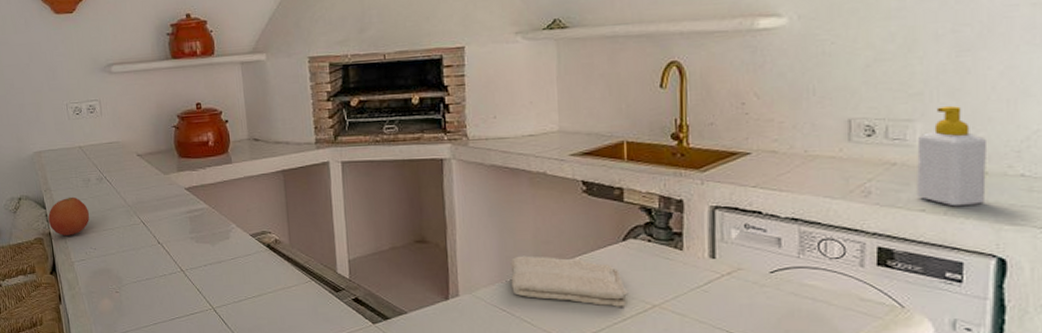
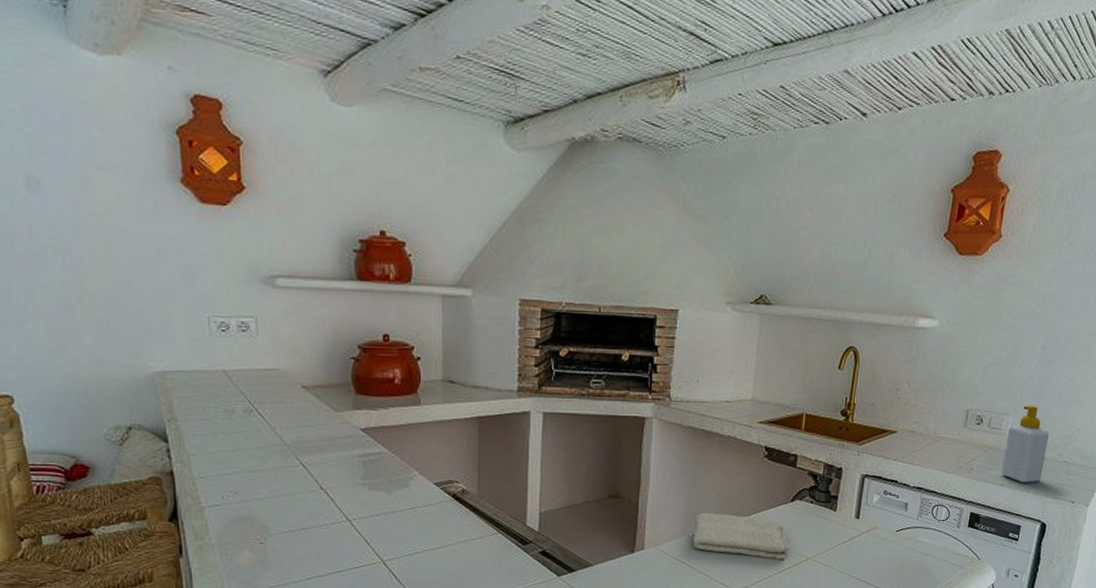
fruit: present [48,196,90,236] -> none [170,429,231,476]

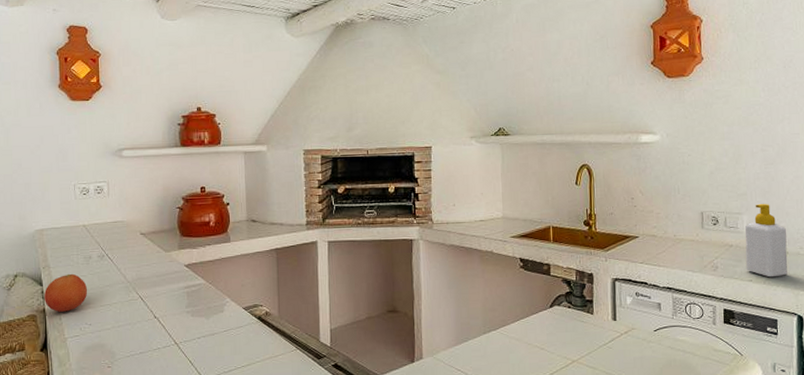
fruit: none [170,429,231,476] -> present [43,273,88,312]
washcloth: present [693,512,789,559] -> none [464,322,554,363]

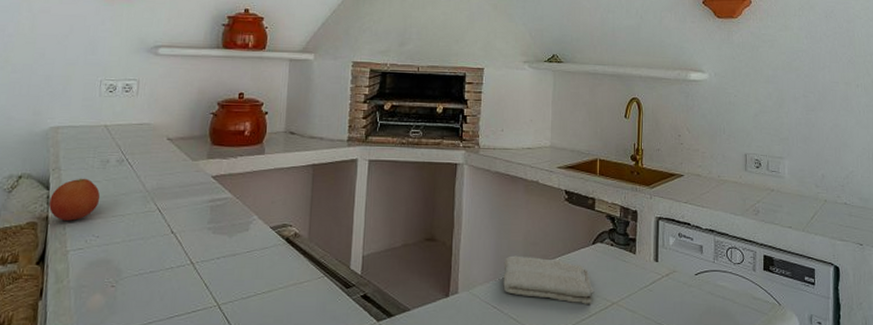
washcloth: none [464,322,554,363] -> present [503,255,594,304]
soap bottle: present [745,203,788,278] -> none [786,149,826,225]

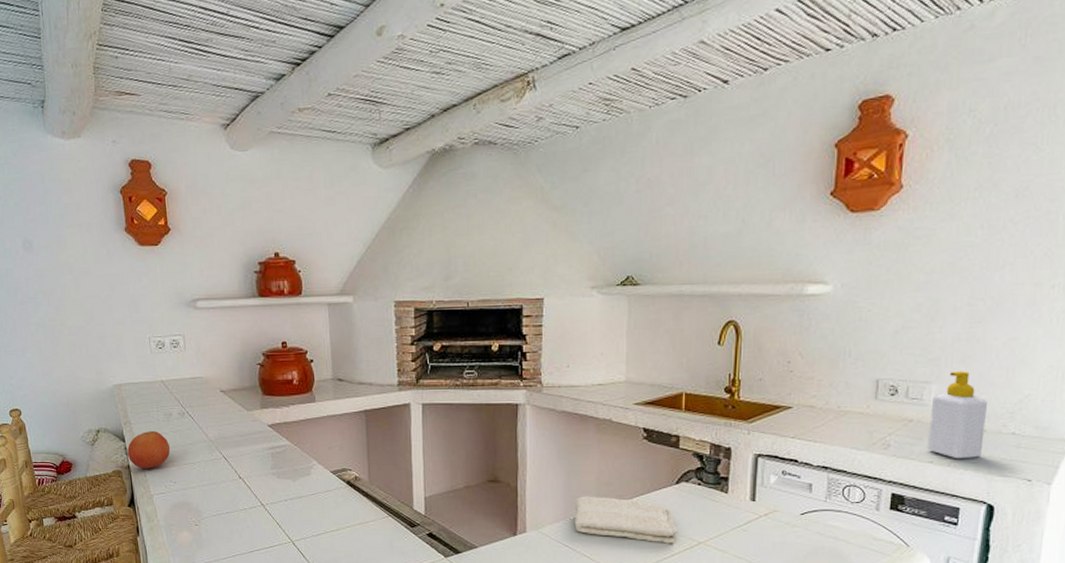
soap bottle: none [786,149,826,225] -> present [928,370,987,459]

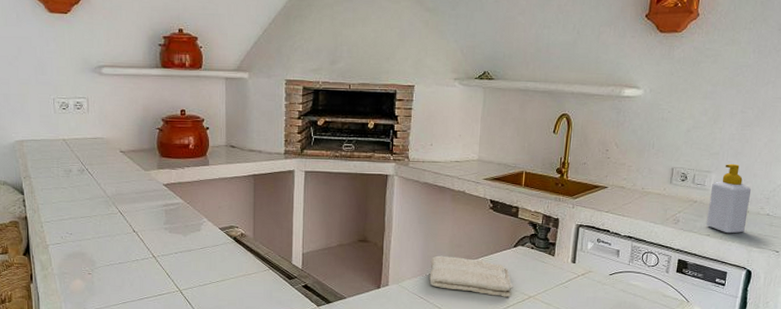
fruit: present [127,430,171,469] -> none [25,185,69,221]

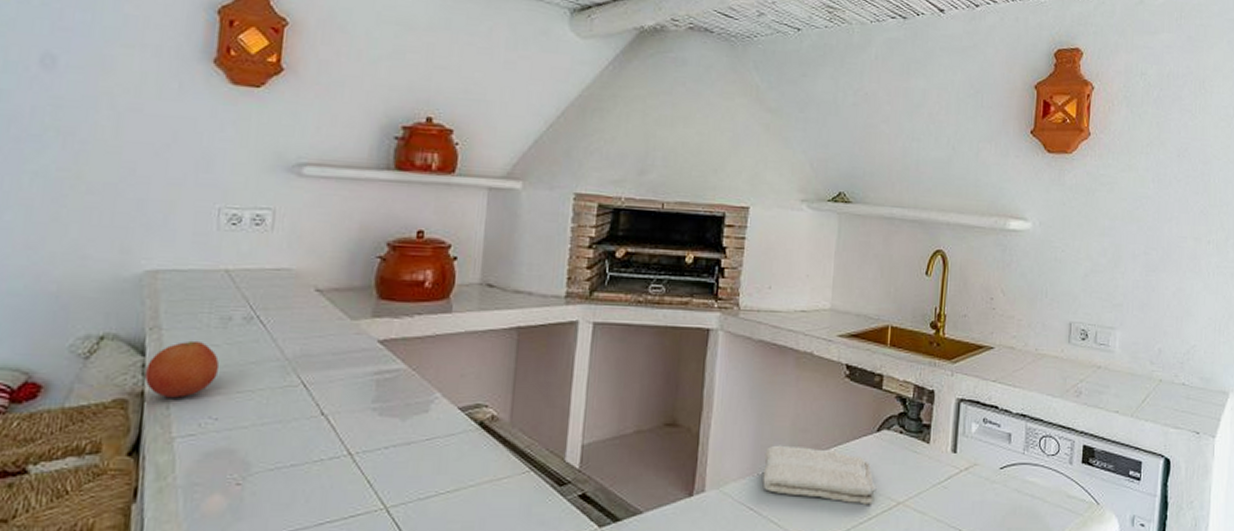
fruit: none [25,185,69,221] -> present [144,340,220,398]
soap bottle: present [707,163,751,234] -> none [1114,317,1162,410]

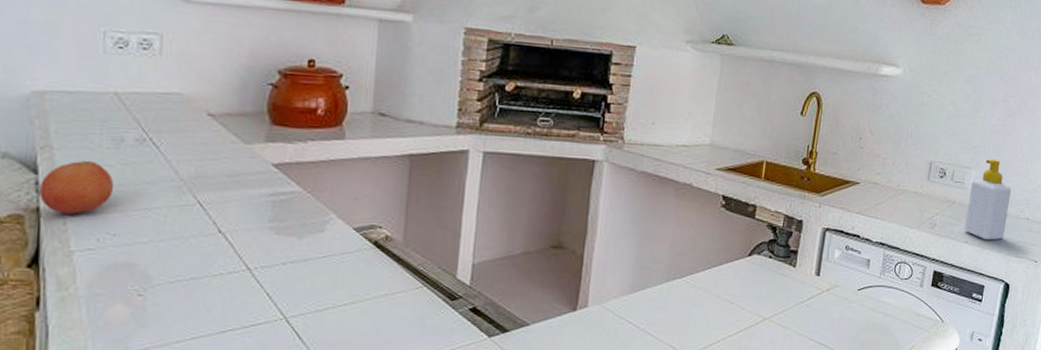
washcloth: present [762,445,877,505] -> none [641,266,746,320]
soap bottle: none [1114,317,1162,410] -> present [965,158,1011,241]

